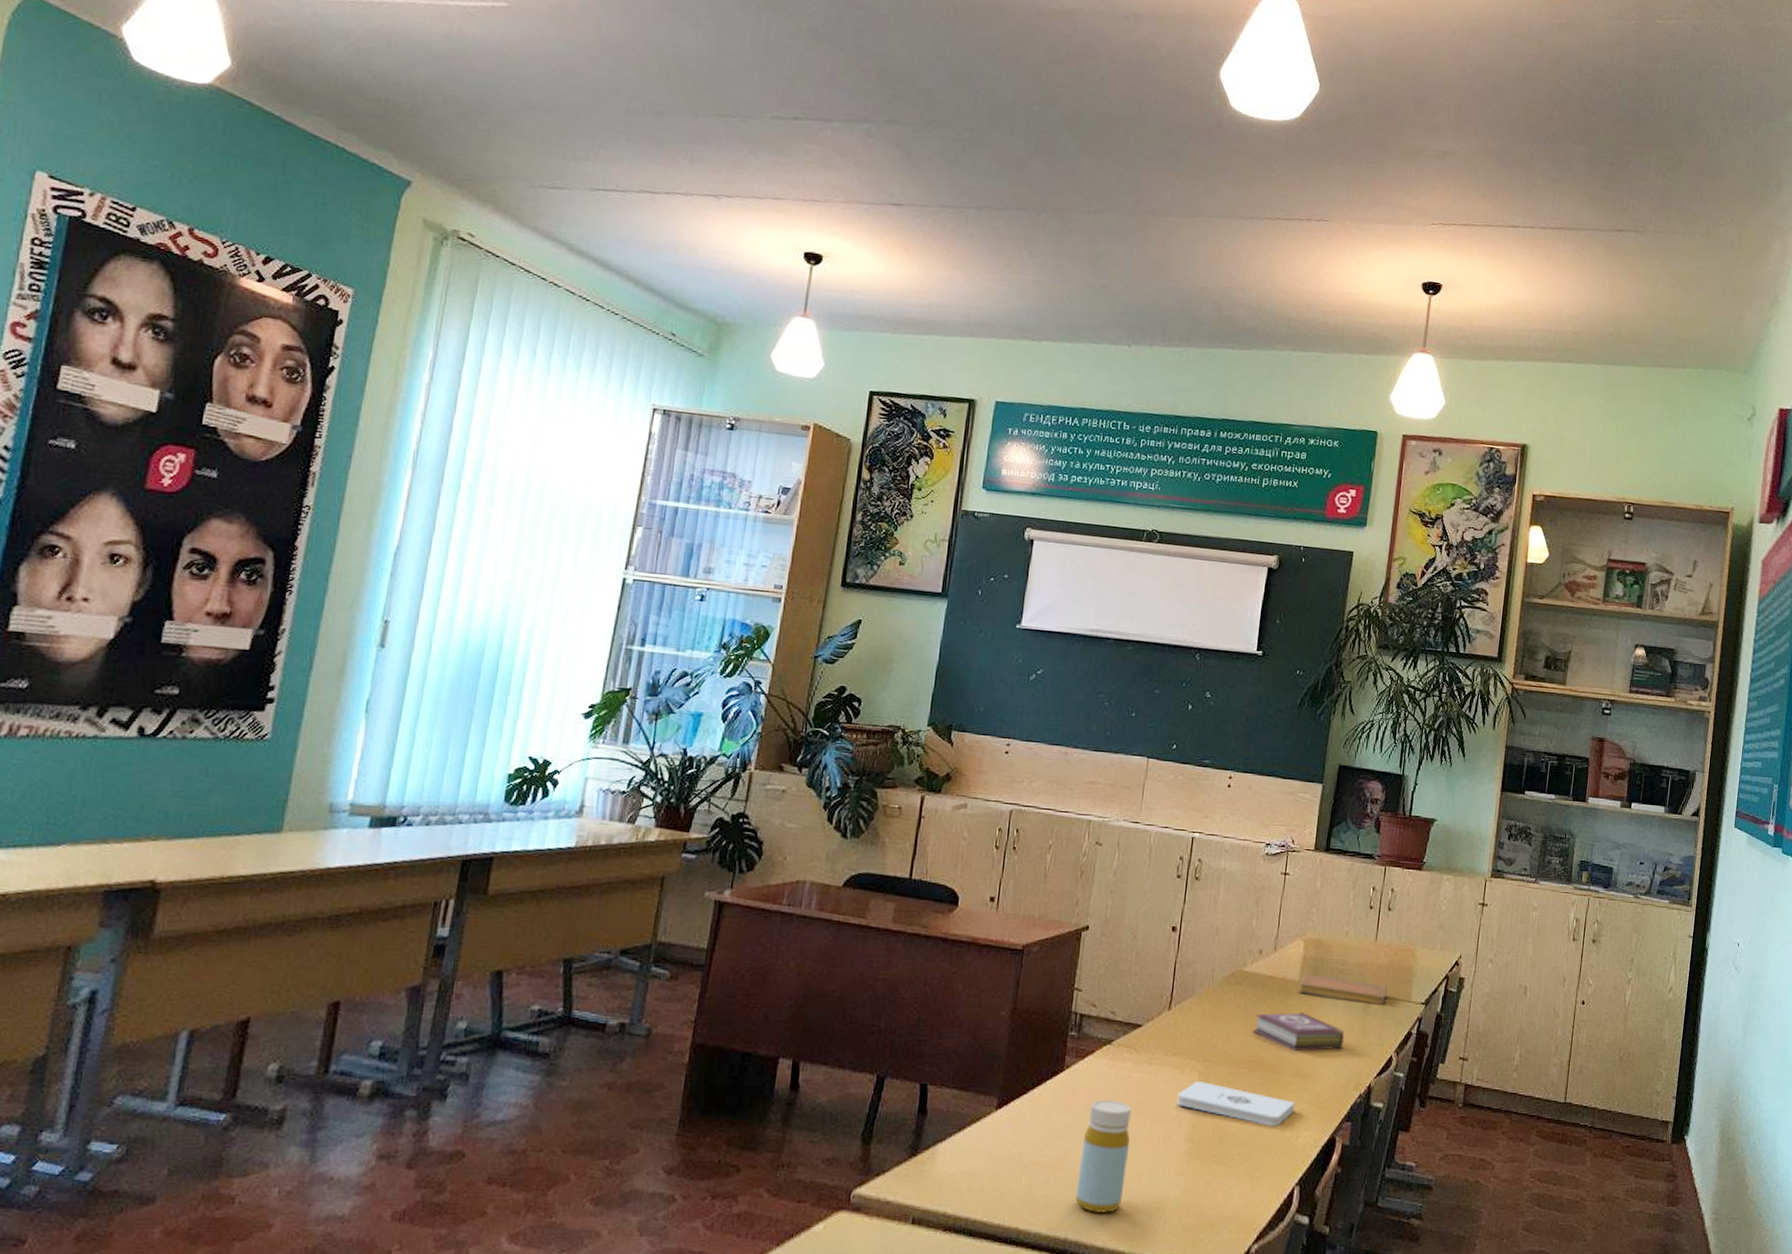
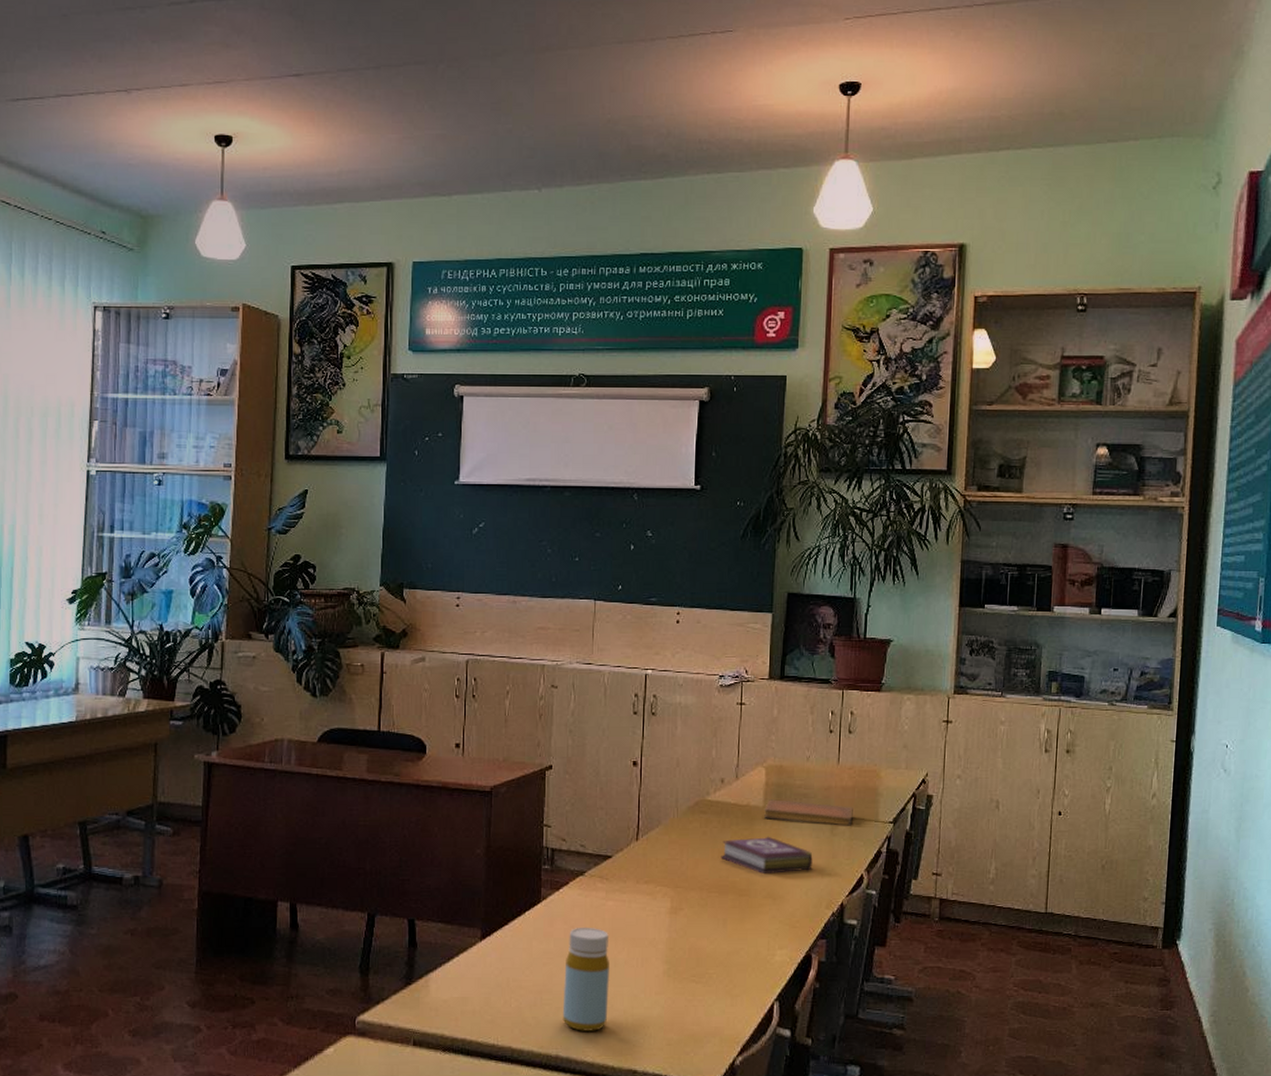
notepad: present [1177,1080,1295,1127] -> none [652,906,768,947]

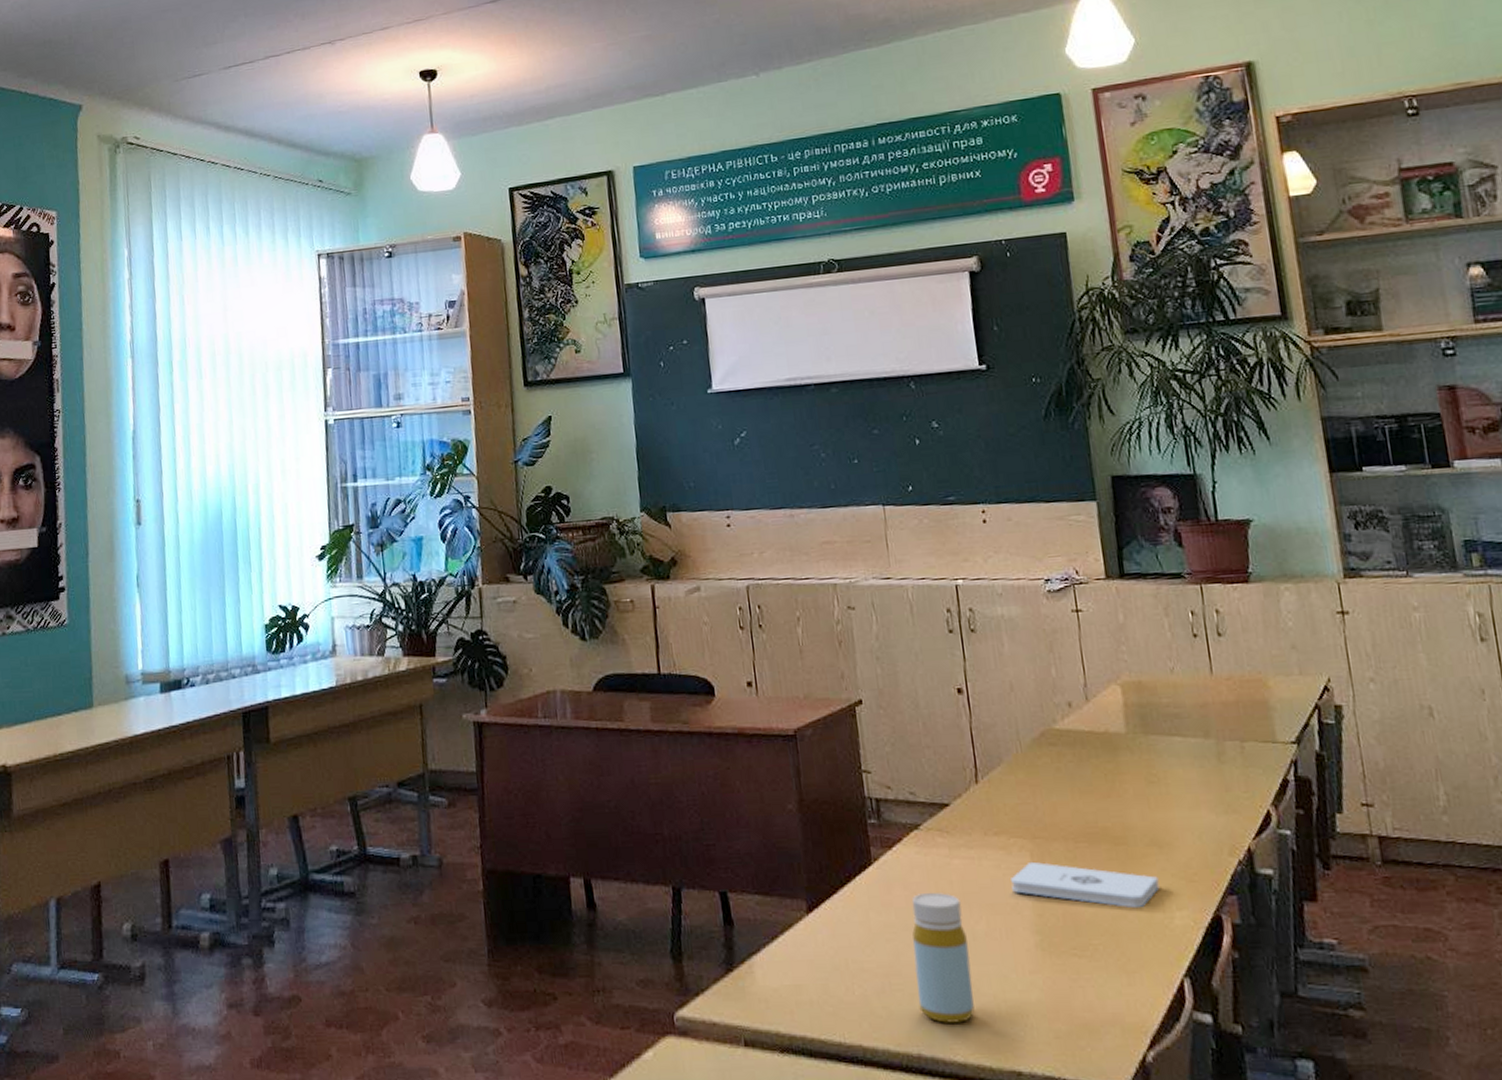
notepad: none [652,906,768,947] -> present [1011,861,1160,909]
book: present [721,836,813,875] -> none [1082,768,1202,817]
notebook: present [764,799,853,826] -> none [1128,723,1243,751]

